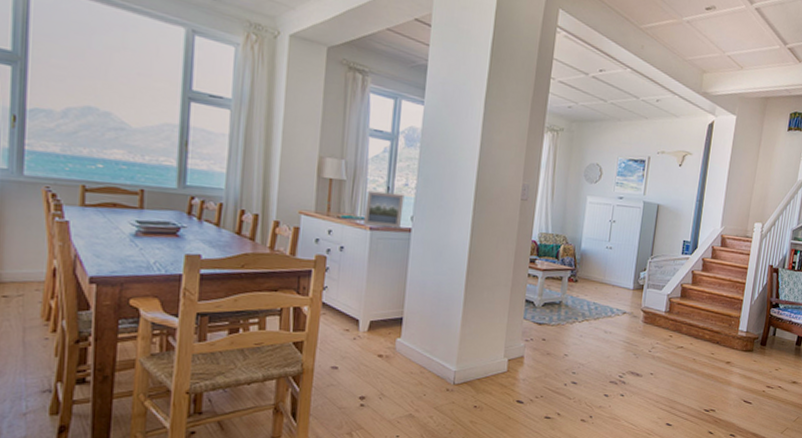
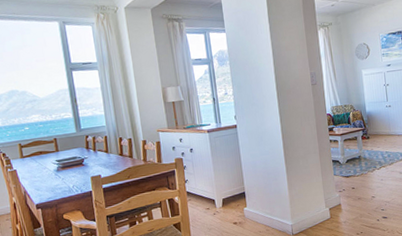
picture frame: present [364,190,405,228] -> none [199,101,228,130]

